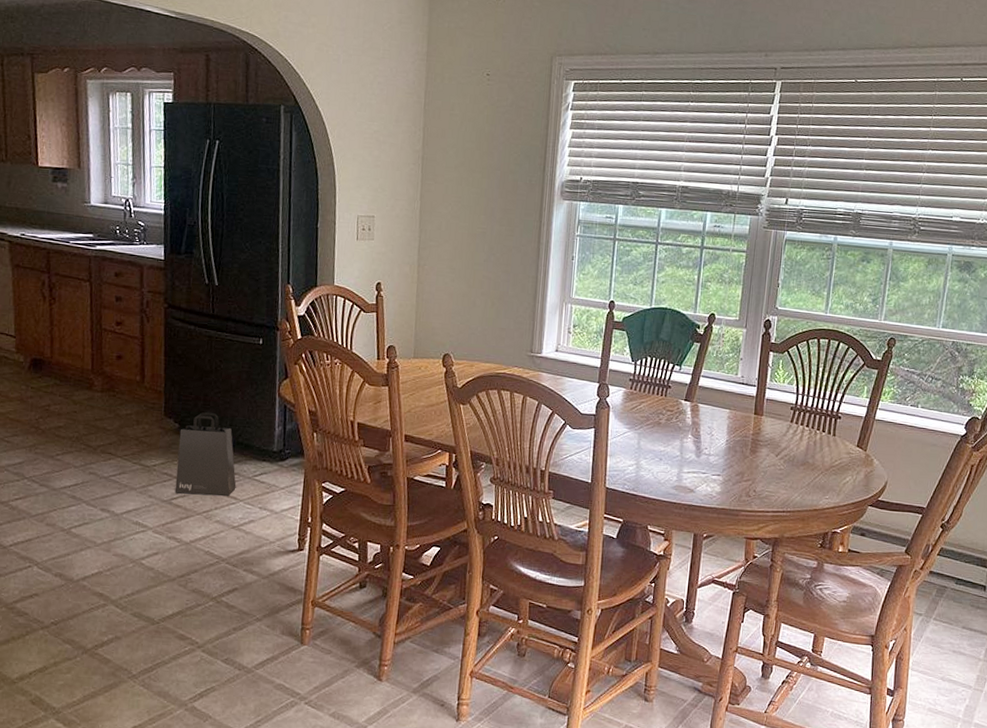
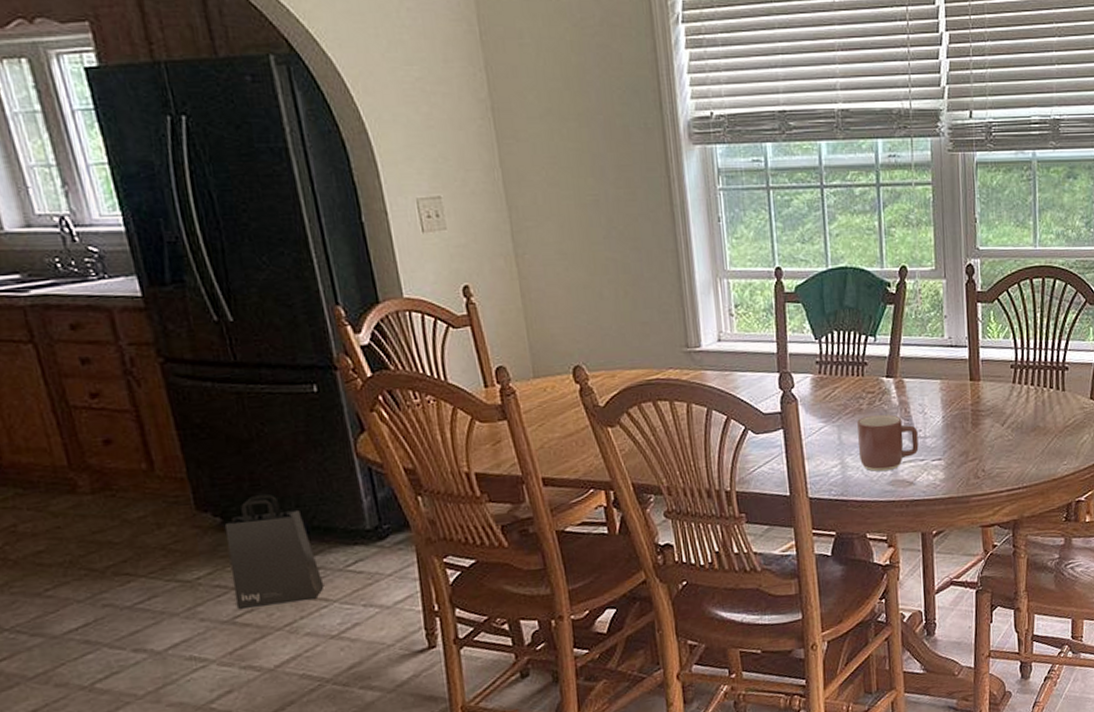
mug: none [652,429,704,477] -> present [857,414,919,472]

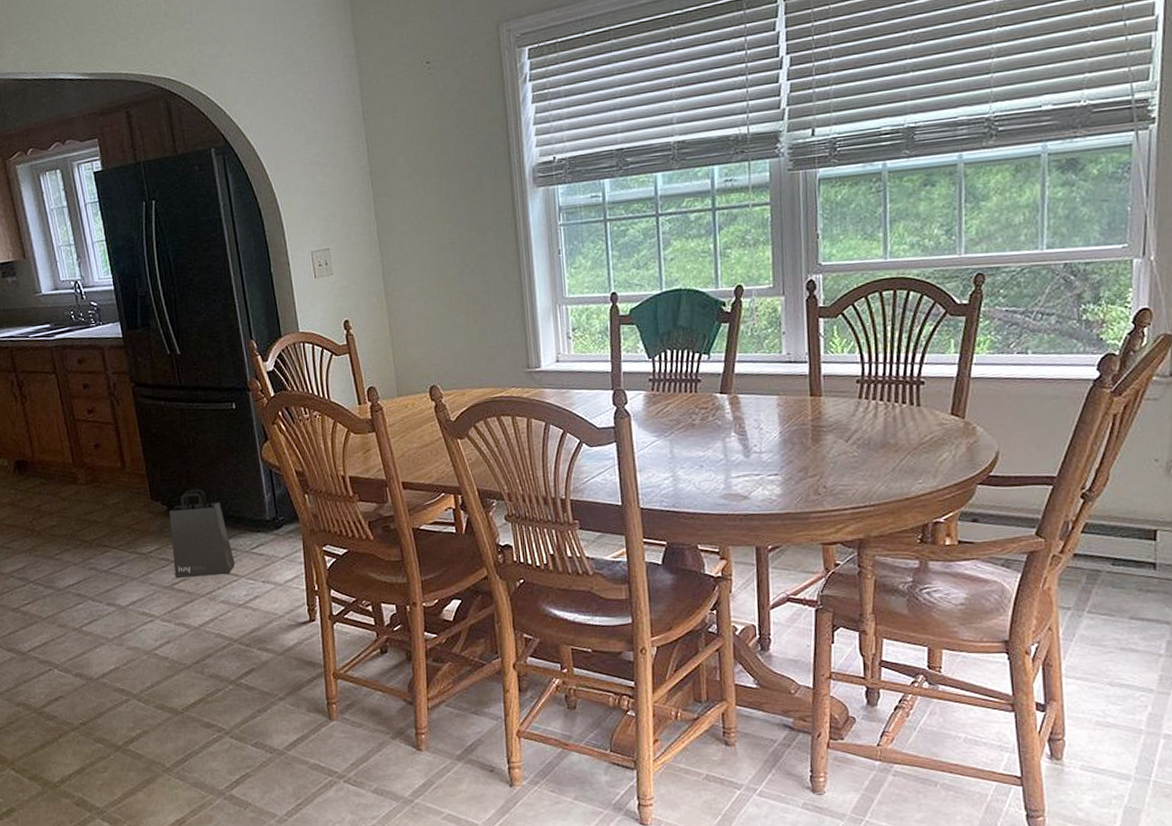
mug: present [857,414,919,472] -> none [689,429,754,485]

